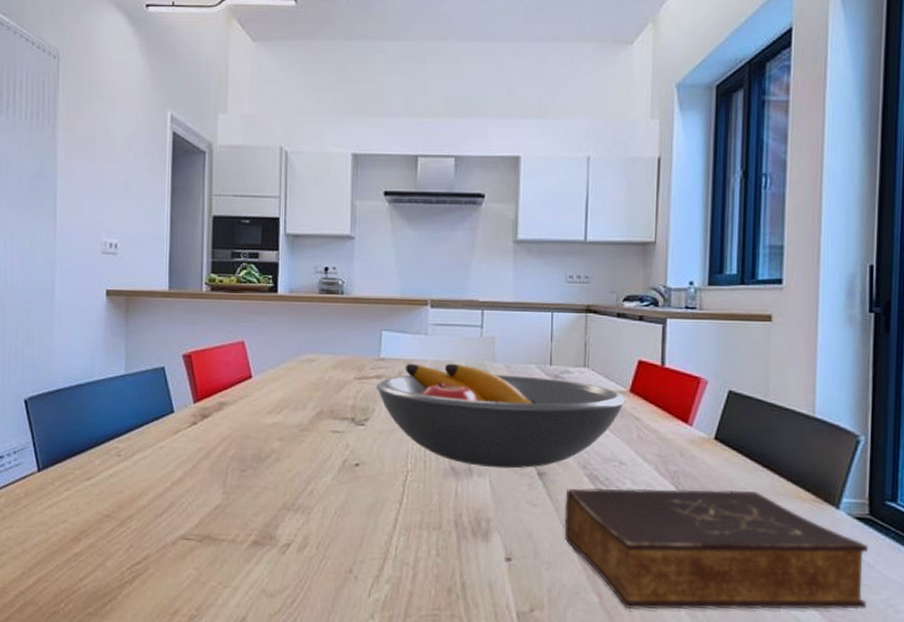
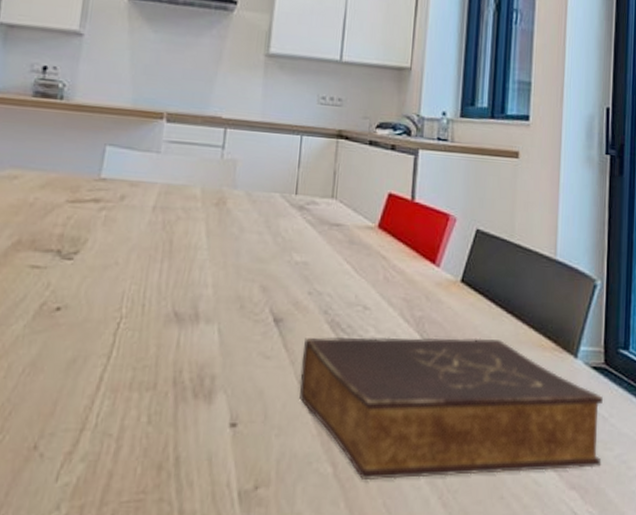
fruit bowl: present [376,363,626,469] -> none [92,185,374,314]

